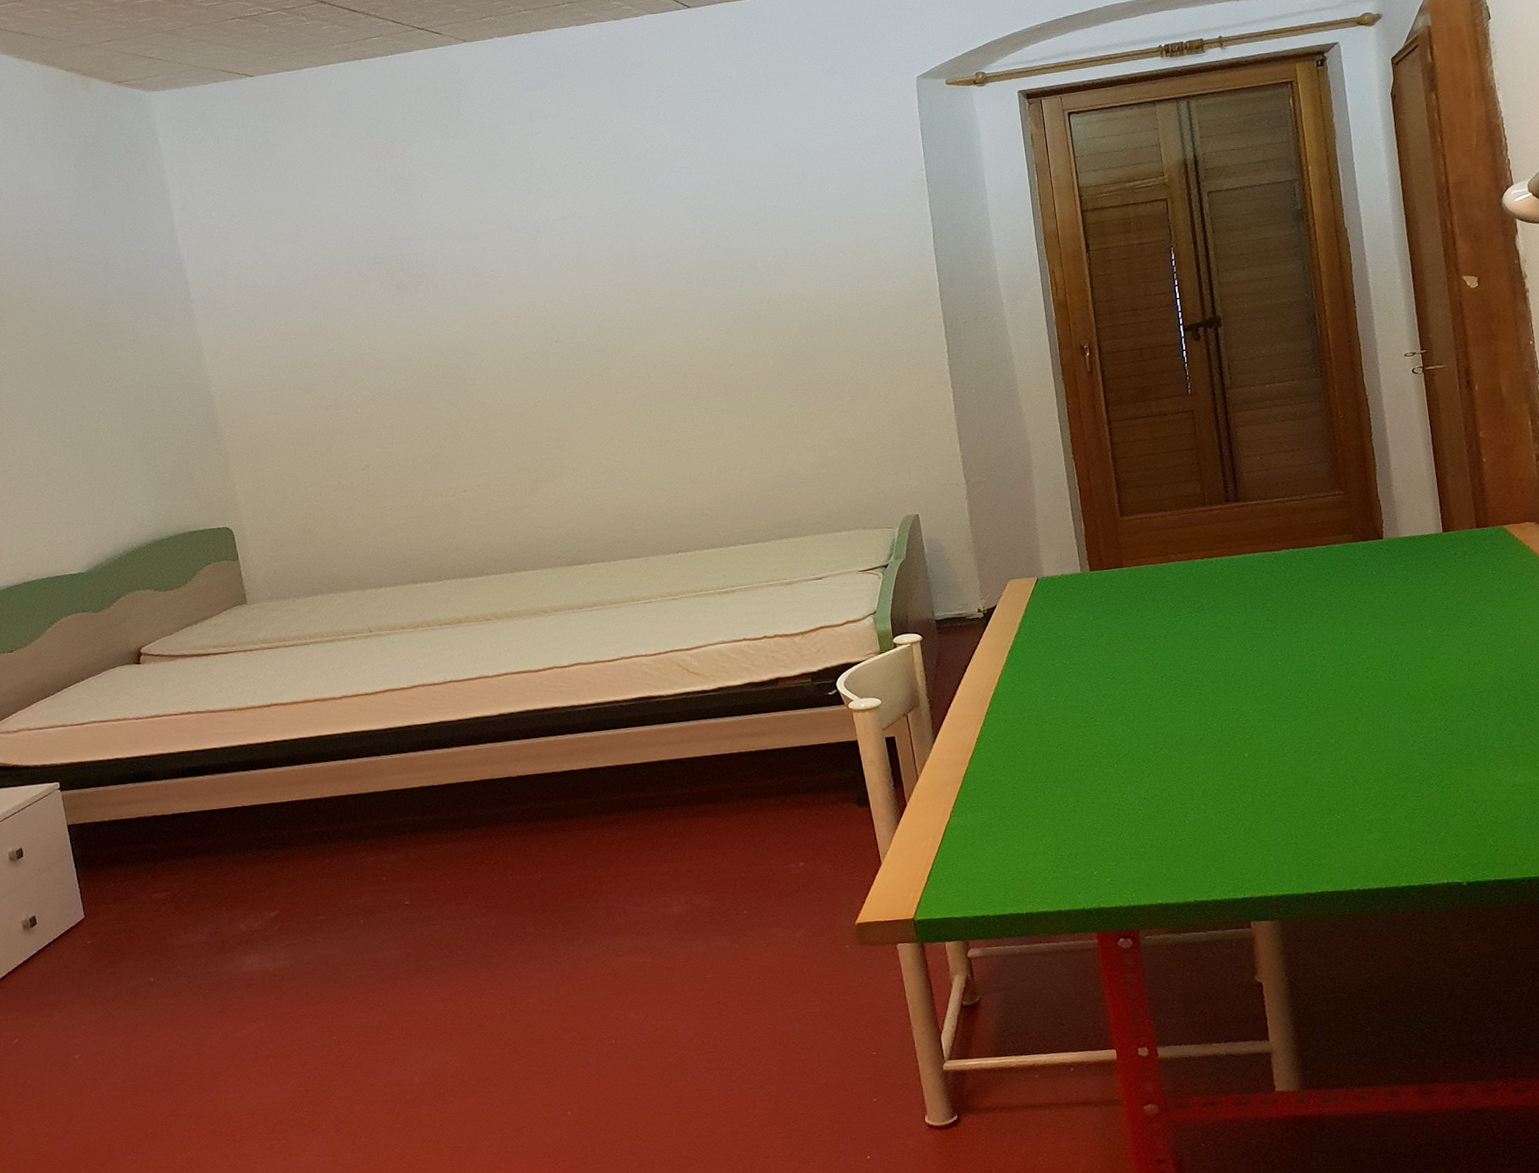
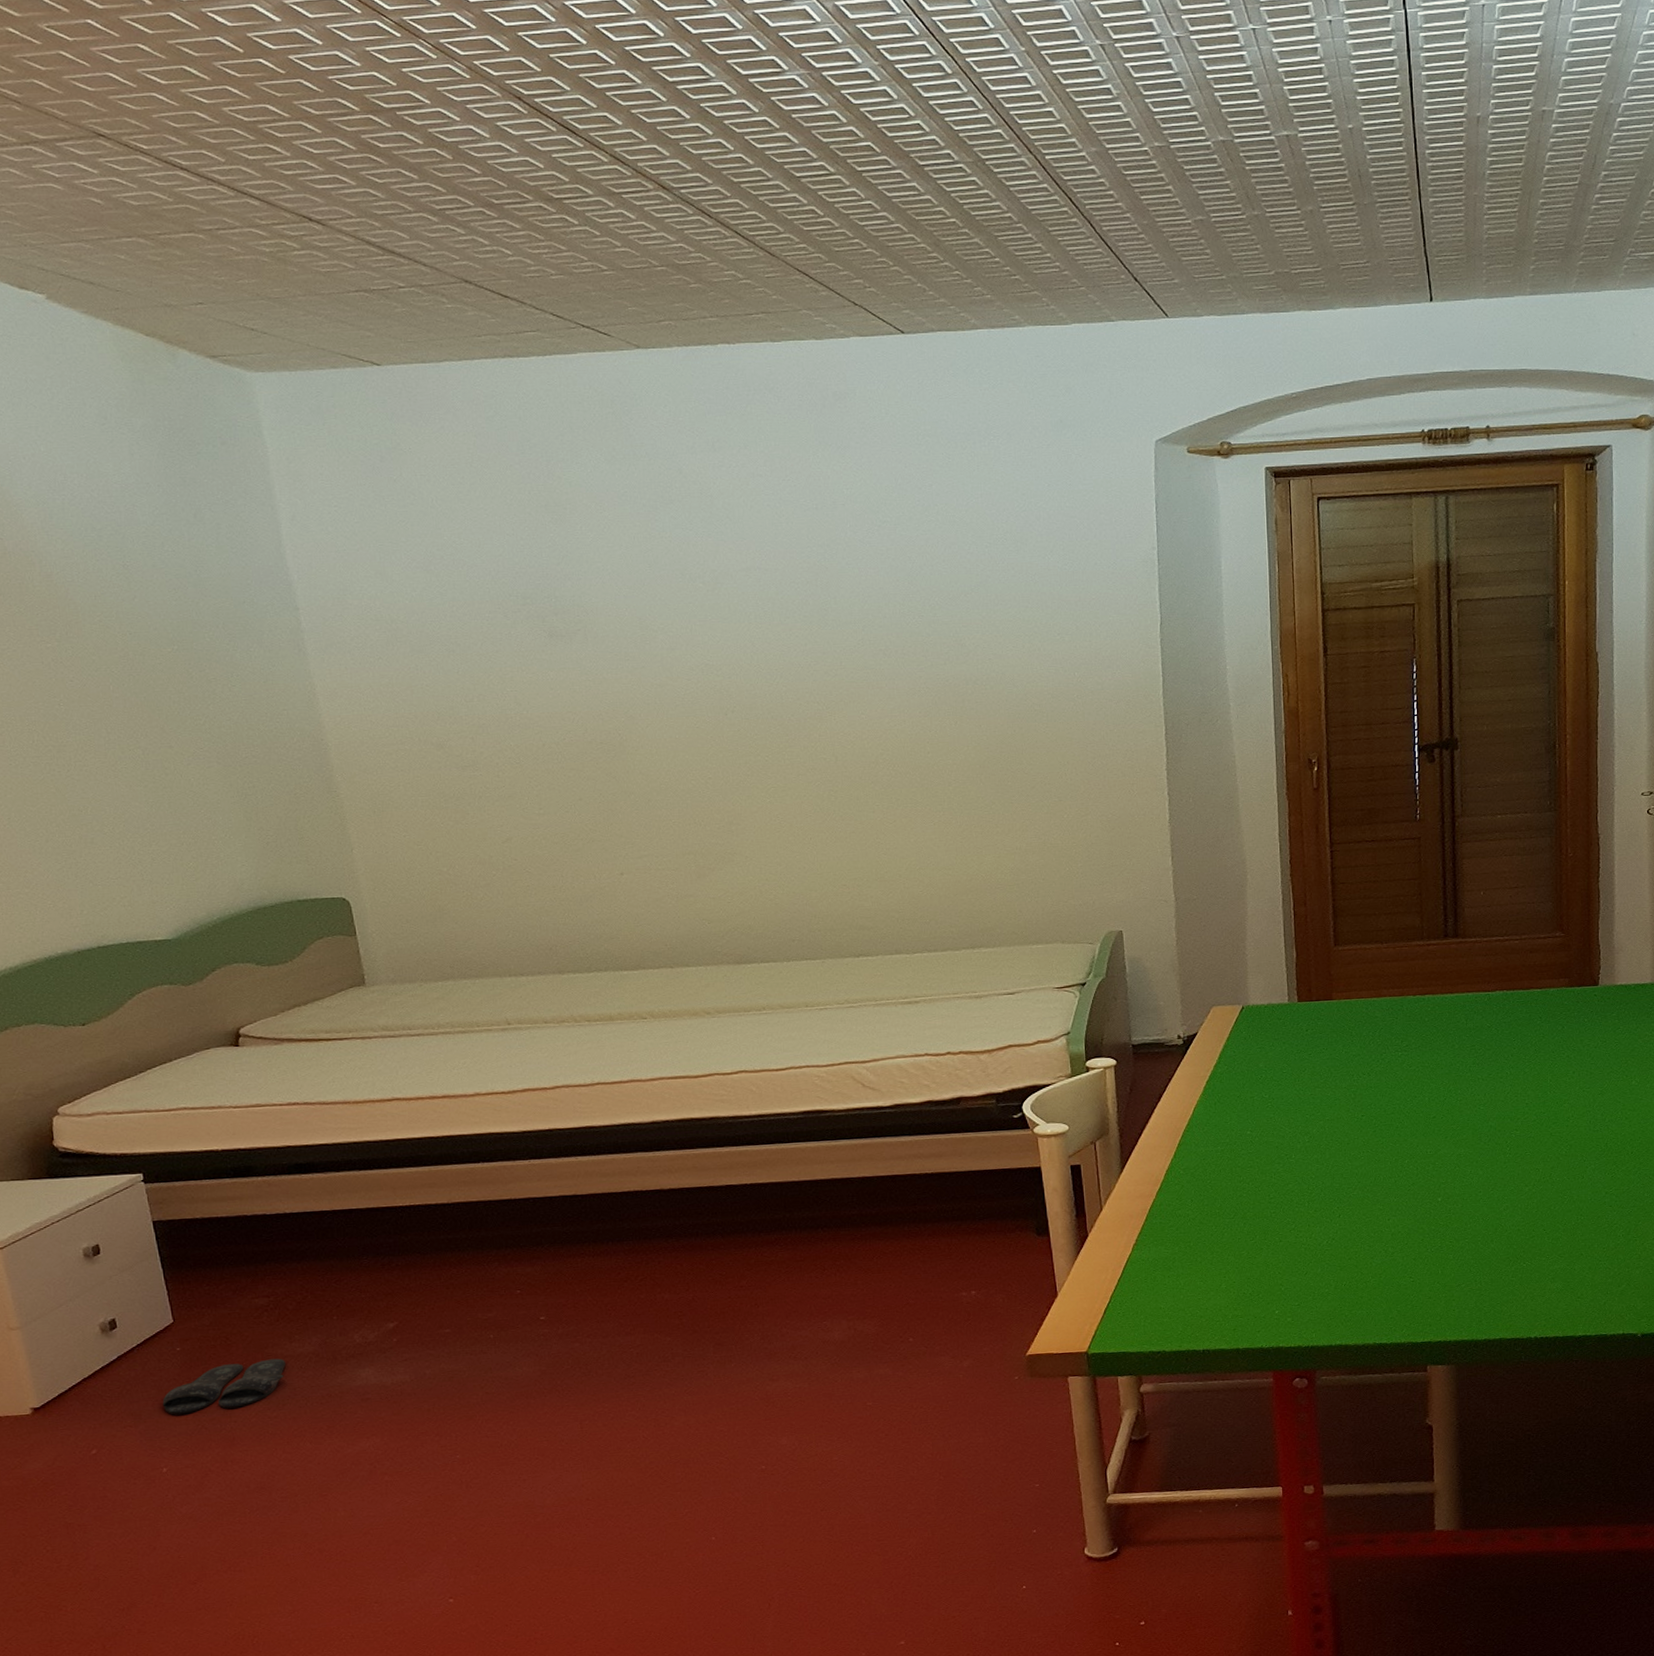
slippers: none [75,948,181,1005] -> present [162,1358,286,1415]

